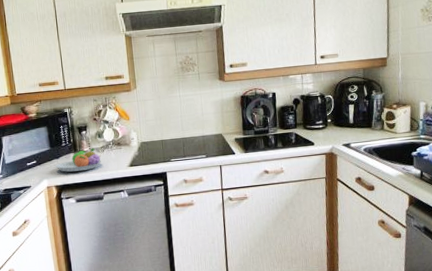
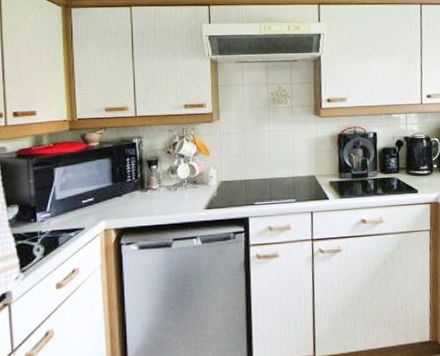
fruit bowl: present [55,148,101,172] -> none [117,185,172,213]

